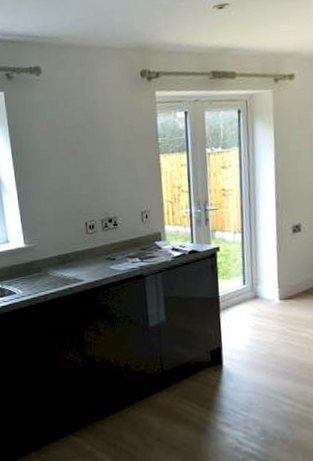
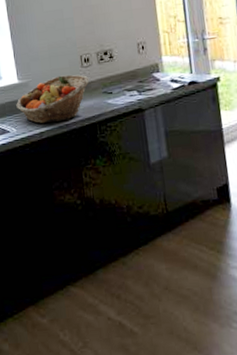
fruit basket: none [22,240,94,287] -> present [16,74,89,124]

